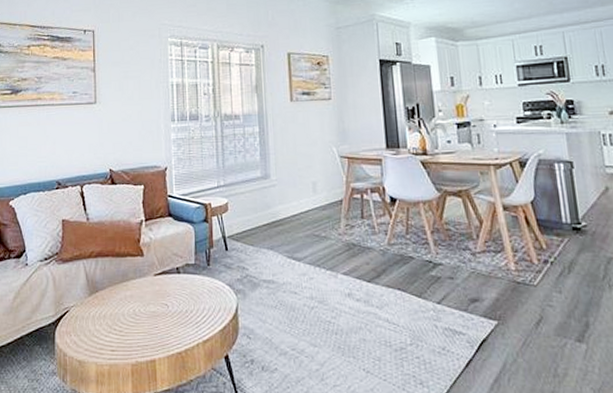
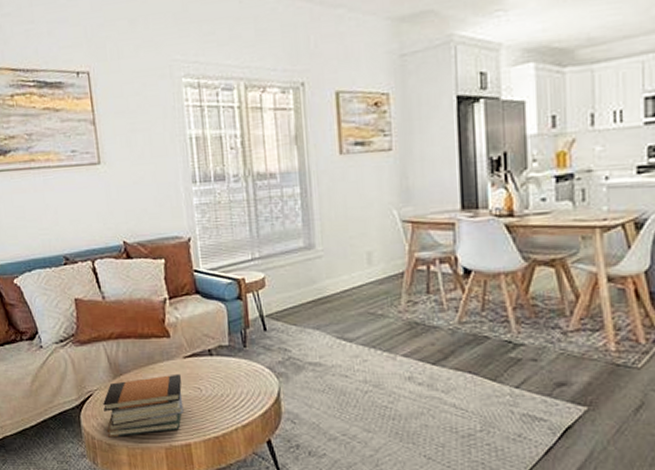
book stack: none [78,290,152,354] -> present [103,373,184,438]

